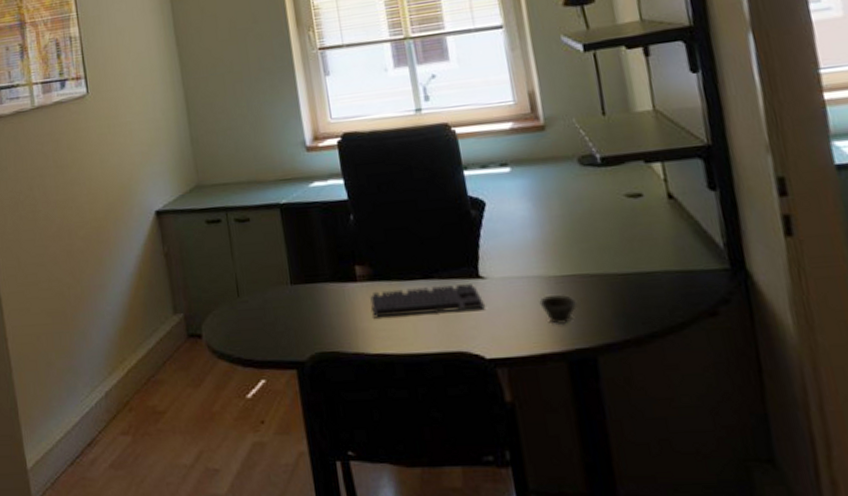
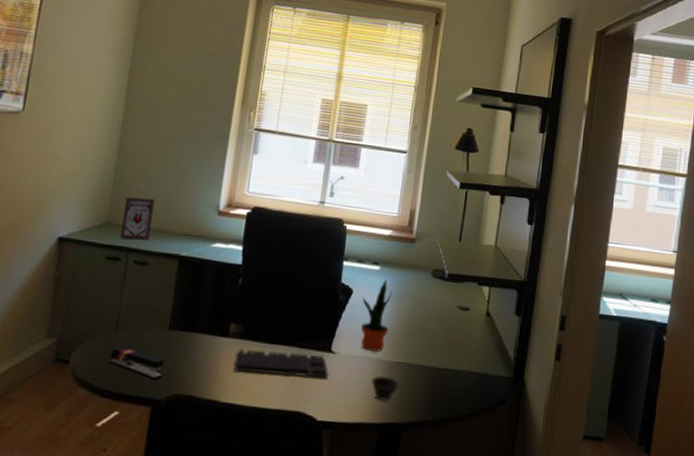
picture frame: none [208,150,244,200] -> present [120,197,155,241]
stapler: none [239,311,300,341] -> present [109,347,165,381]
potted plant: none [499,180,544,268] -> present [360,279,392,352]

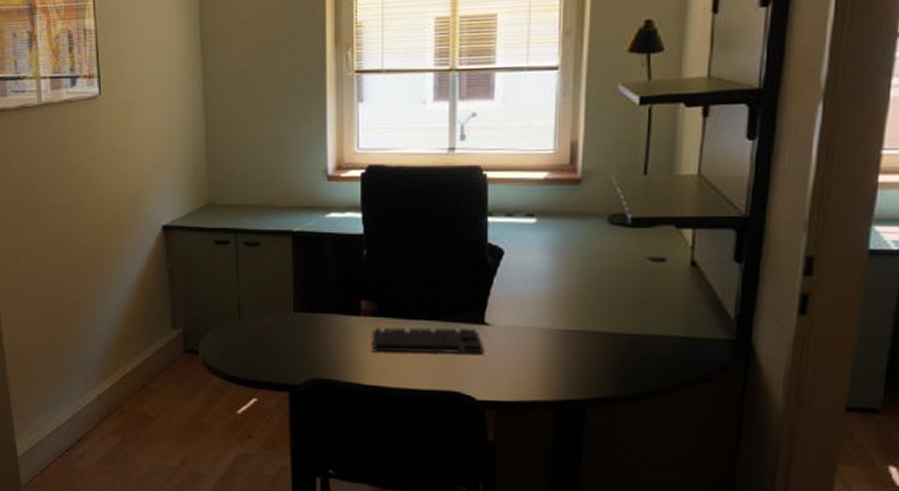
stapler: present [109,347,165,381] -> none [238,333,297,366]
picture frame: present [120,197,155,241] -> none [223,172,256,220]
potted plant: present [360,279,392,352] -> none [517,233,556,320]
cup: present [371,376,400,401] -> none [539,348,577,375]

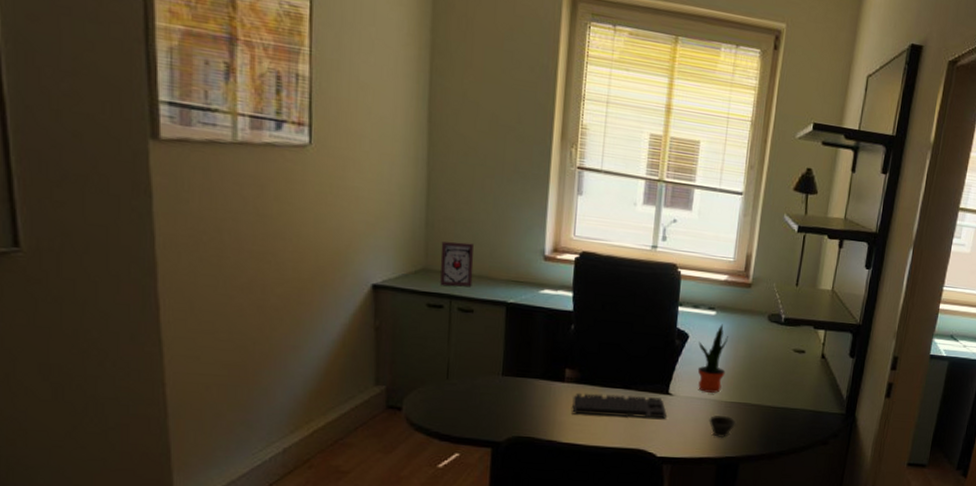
picture frame: none [223,172,256,220] -> present [440,241,474,287]
potted plant: none [517,233,556,320] -> present [697,324,728,393]
cup: none [539,348,577,375] -> present [709,416,737,438]

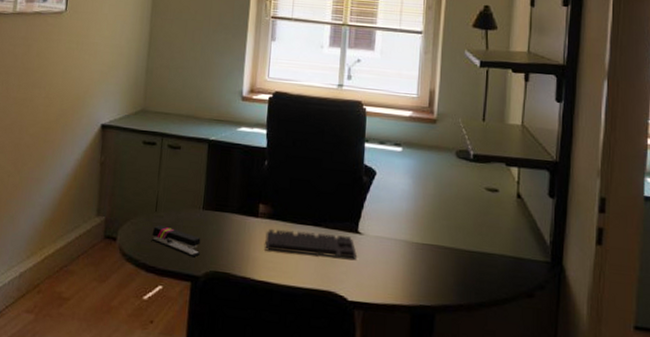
picture frame: present [440,241,474,287] -> none [155,85,184,126]
stapler: none [443,393,502,424] -> present [151,225,201,258]
potted plant: present [697,324,728,393] -> none [386,160,416,233]
cup: present [709,416,737,438] -> none [400,258,430,283]

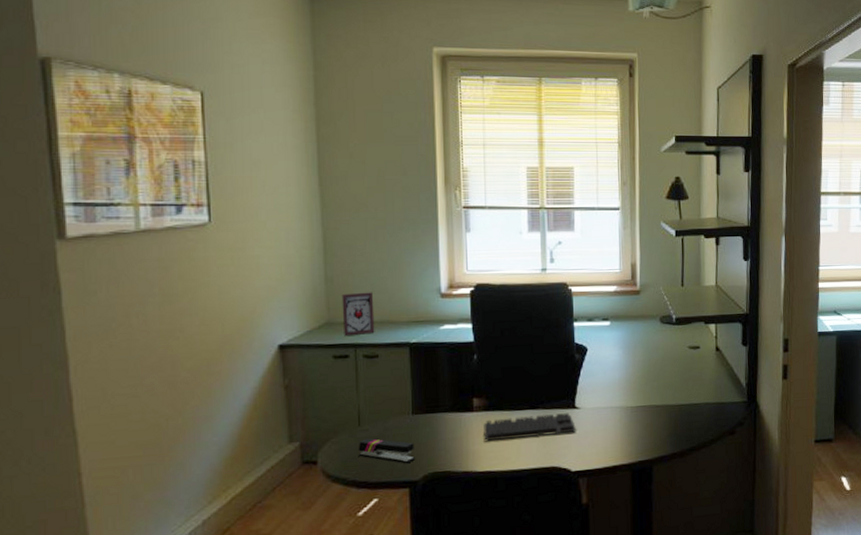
picture frame: none [155,85,184,126] -> present [341,292,375,337]

